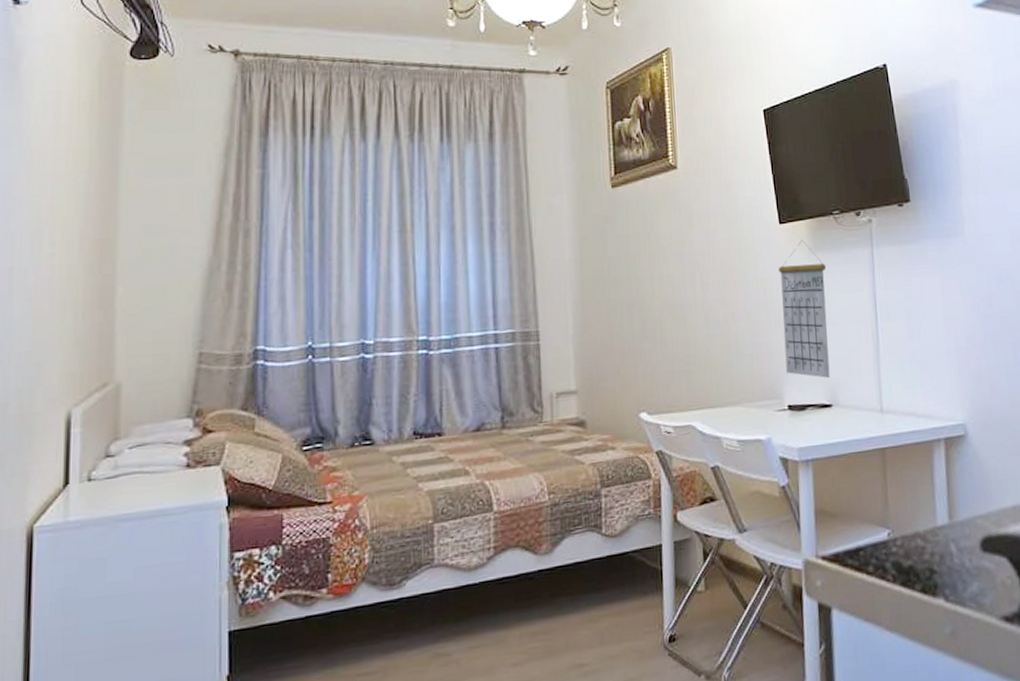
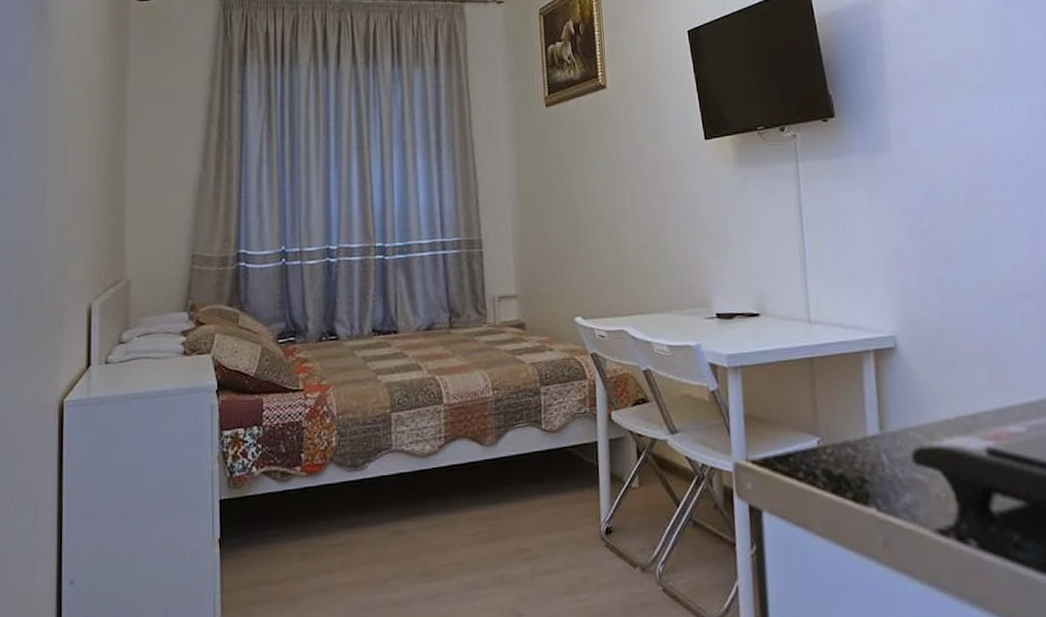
calendar: present [778,239,830,378] -> none [704,154,757,288]

